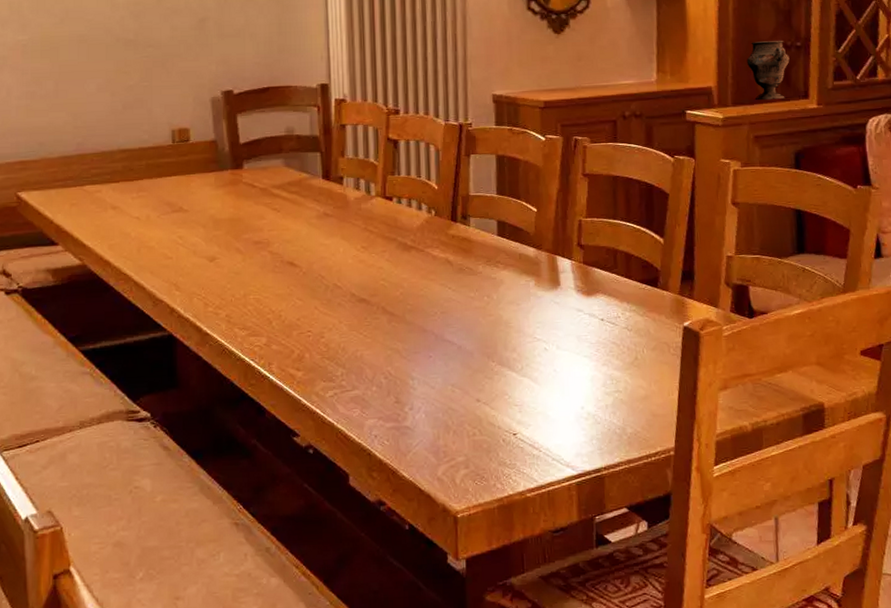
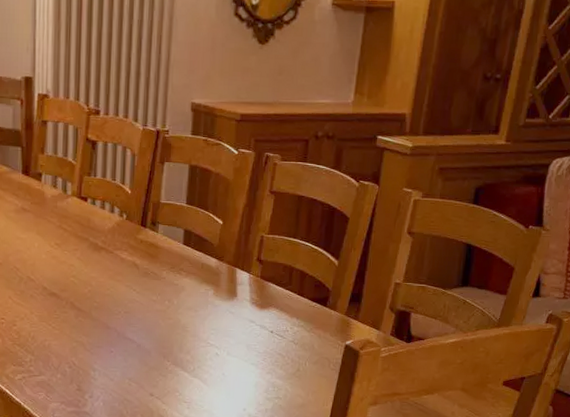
decorative vase: present [747,41,790,101] -> none [444,70,487,133]

